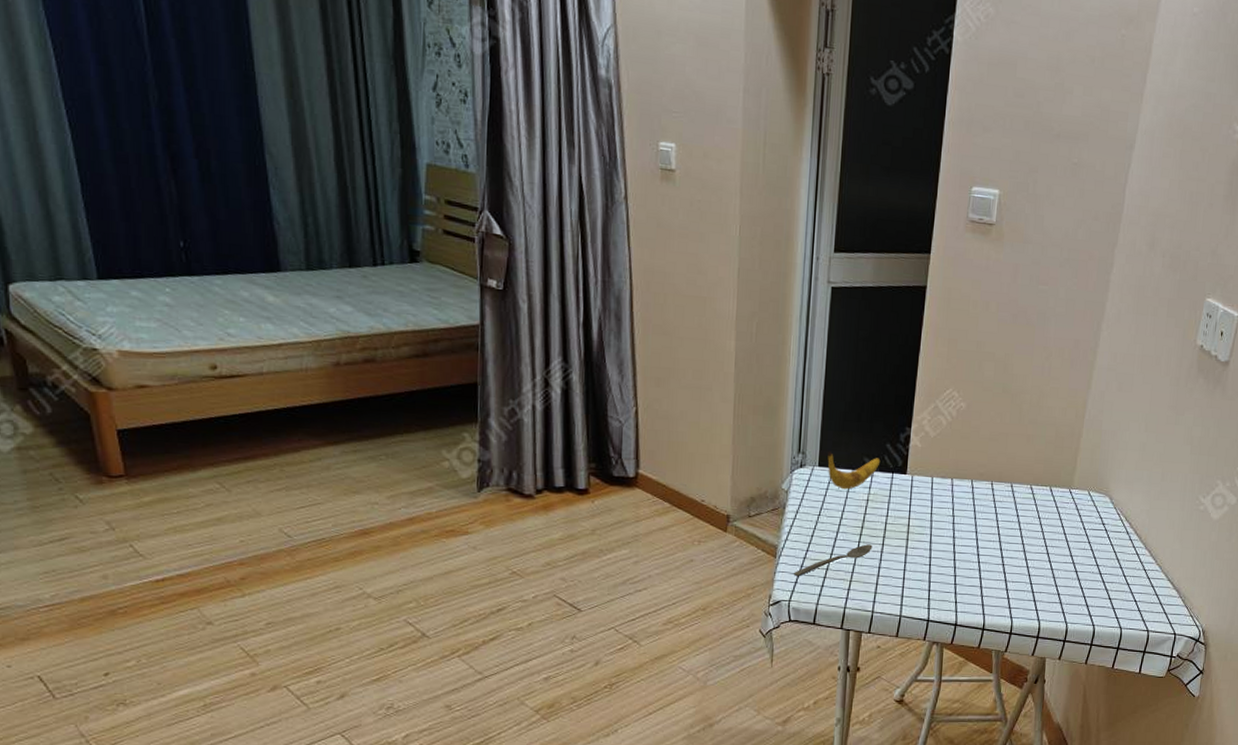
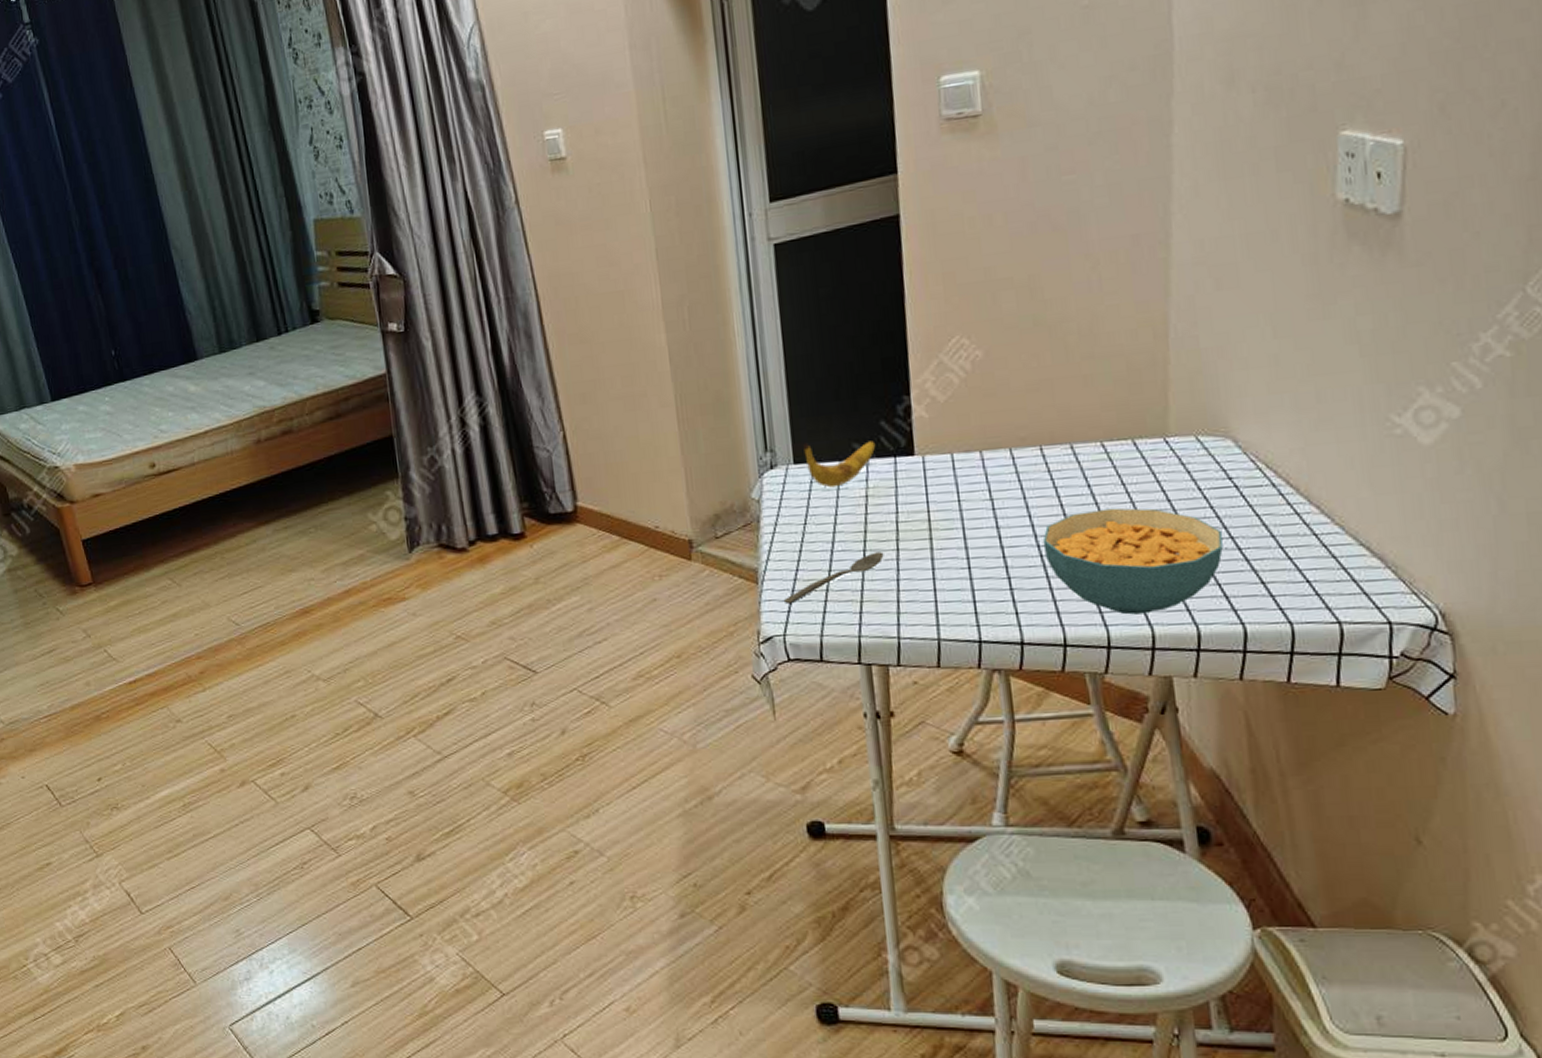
cereal bowl: none [981,534,1092,612] -> present [1042,507,1223,615]

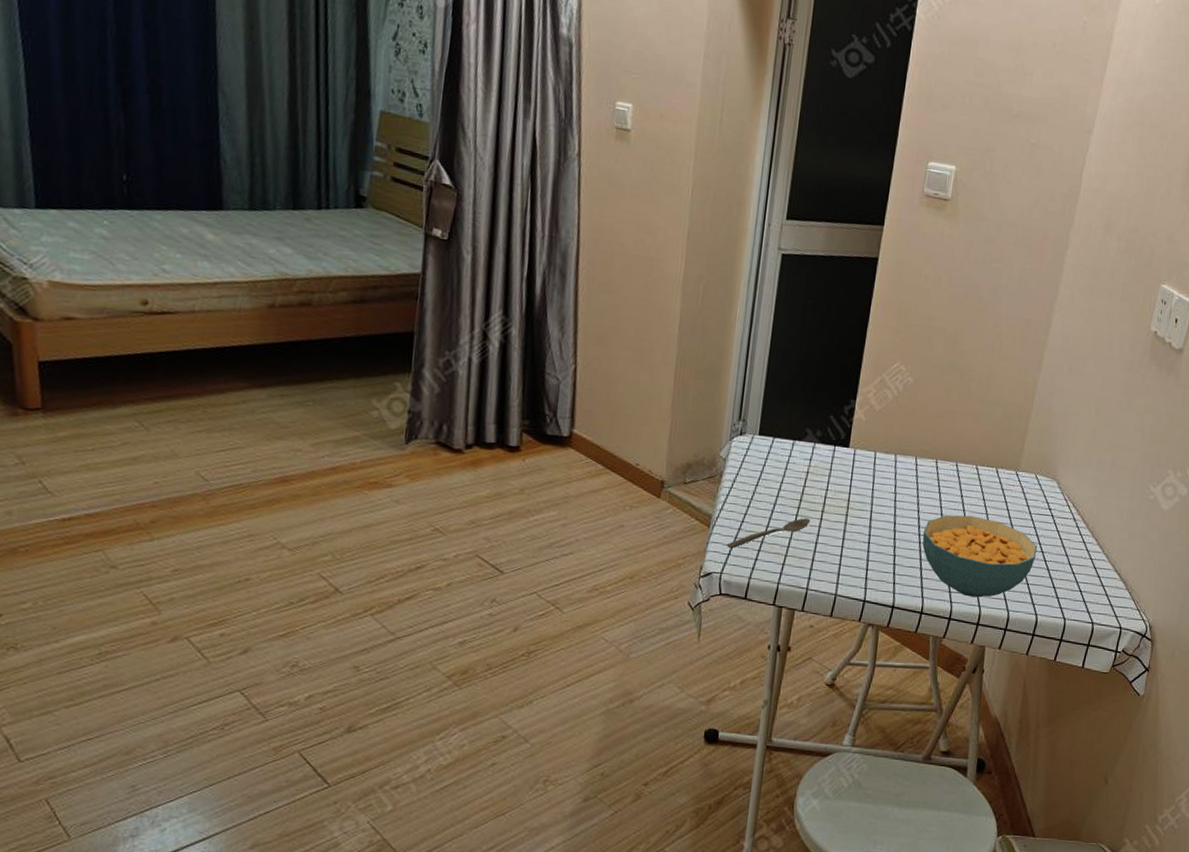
banana: present [803,441,876,488] -> none [768,420,823,461]

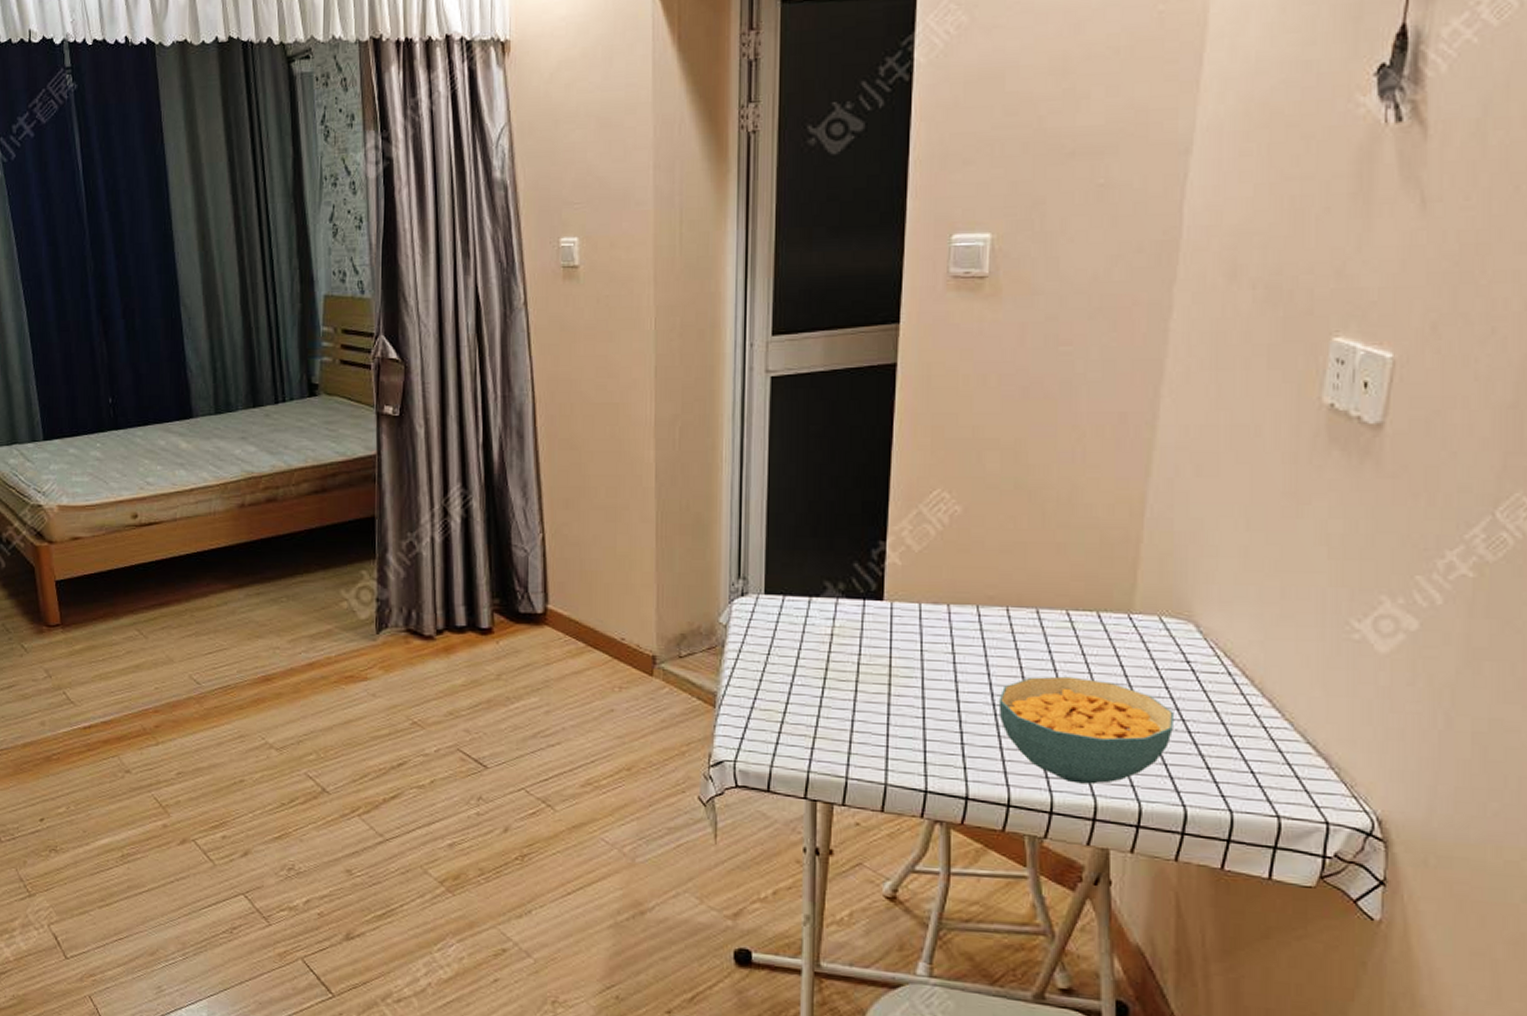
spoon: present [726,518,811,549] -> none [738,690,842,732]

